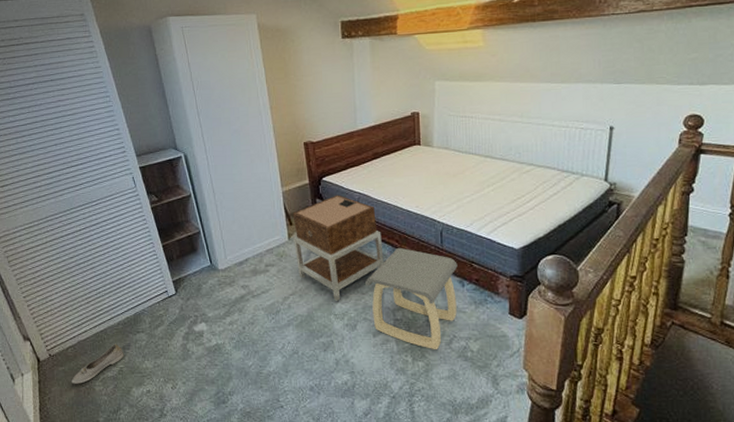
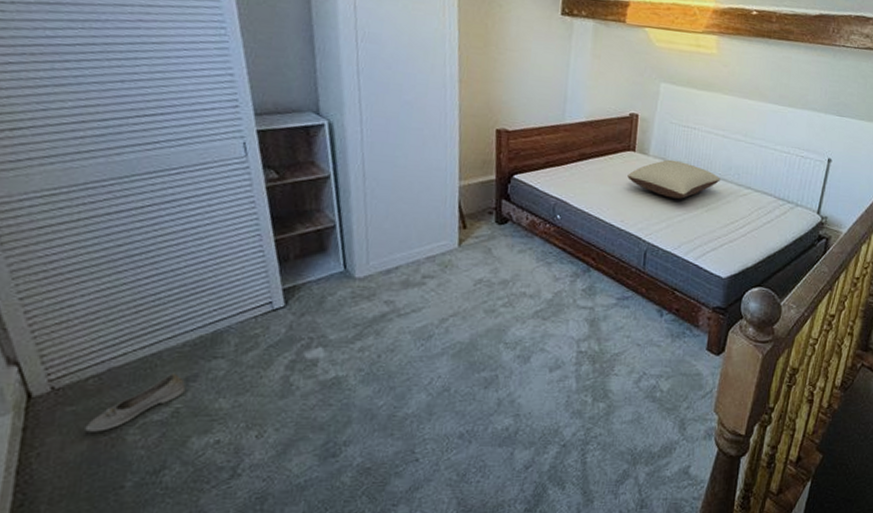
nightstand: present [292,195,384,301] -> none [464,197,577,327]
stool: present [365,247,458,349] -> none [548,266,659,388]
pillow: none [417,148,502,182] -> present [627,159,721,199]

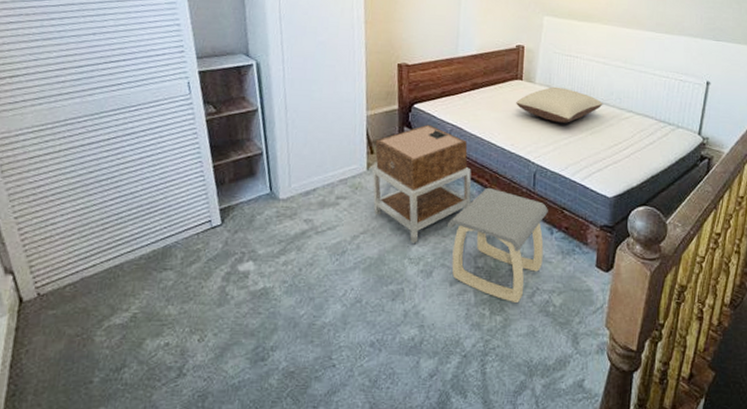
shoe: present [85,374,186,432] -> none [63,283,142,333]
nightstand: none [464,197,577,327] -> present [372,124,471,243]
stool: none [548,266,659,388] -> present [448,187,548,302]

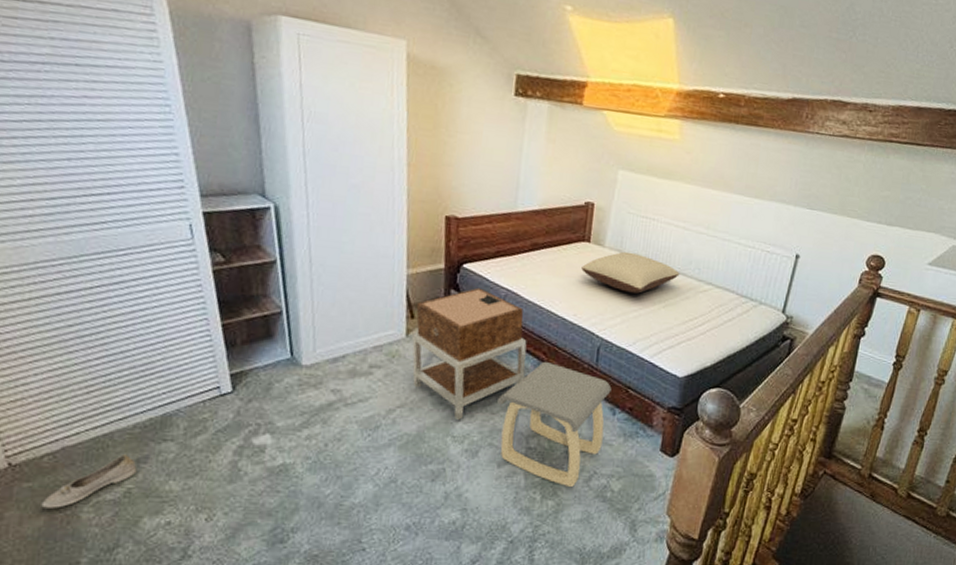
shoe: none [63,283,142,333] -> present [41,454,137,508]

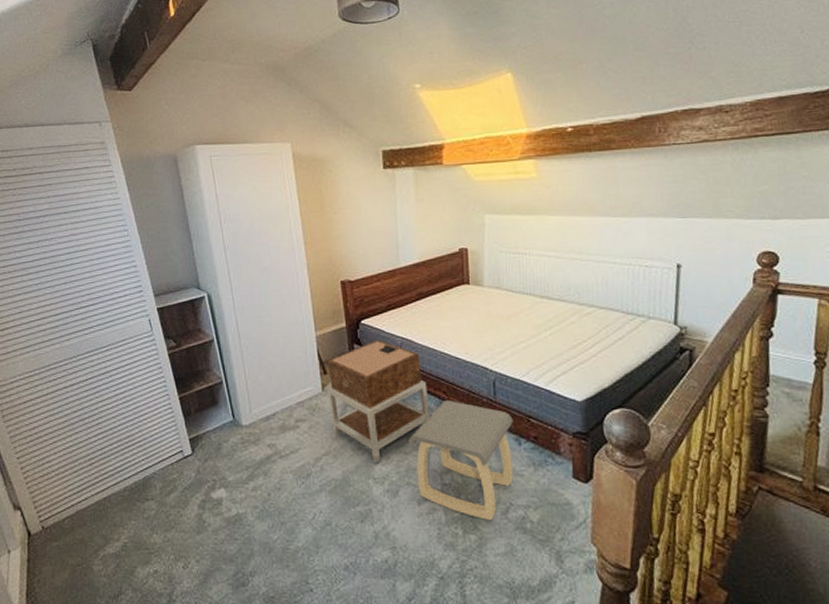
shoe: present [41,454,137,508] -> none [66,514,129,563]
pillow: present [581,251,680,294] -> none [465,287,560,326]

